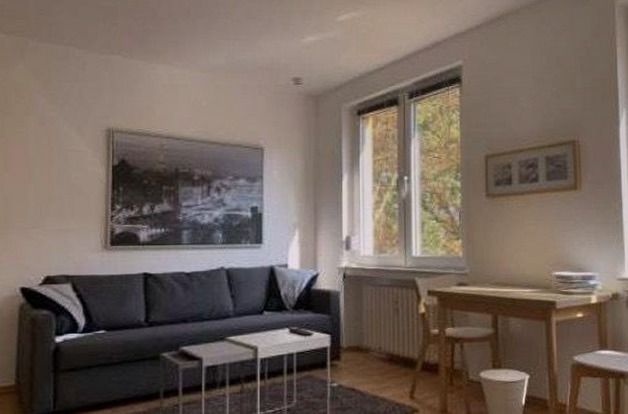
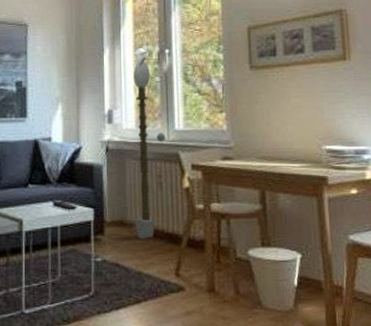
magic staff: none [370,173,403,364] -> present [133,47,166,239]

